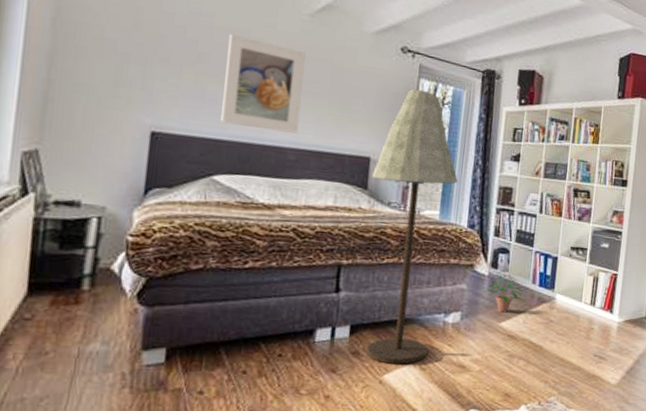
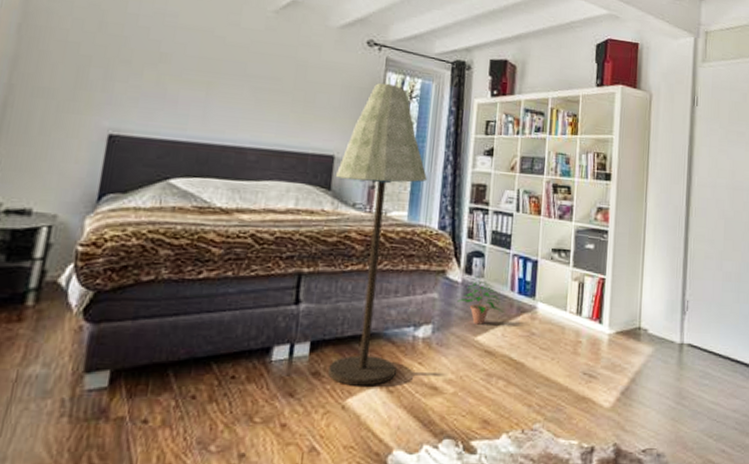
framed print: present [221,33,306,134] -> none [180,32,269,133]

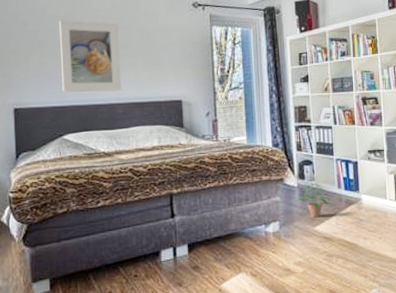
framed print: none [180,32,269,133] -> present [59,20,122,92]
floor lamp: present [328,82,428,386] -> none [186,35,258,274]

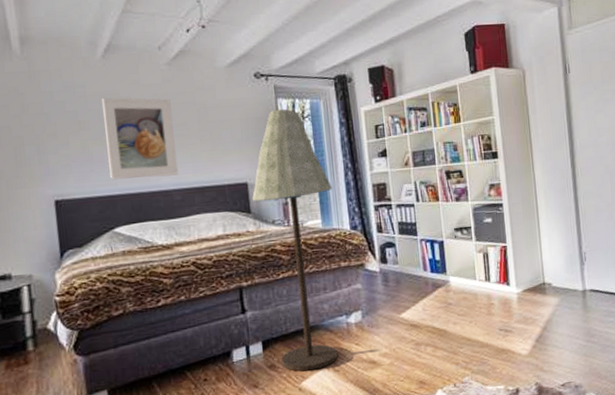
floor lamp: none [186,35,258,274] -> present [252,109,338,372]
potted plant: present [296,180,335,218] -> none [379,263,421,305]

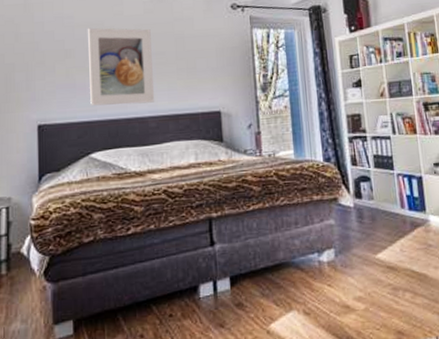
floor lamp: present [252,109,338,372] -> none [225,38,309,313]

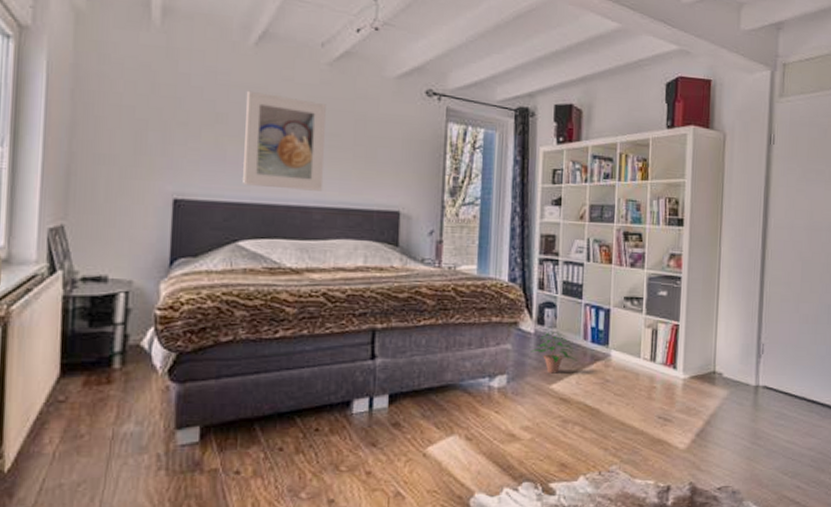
potted plant: none [353,199,399,244] -> present [530,326,578,374]

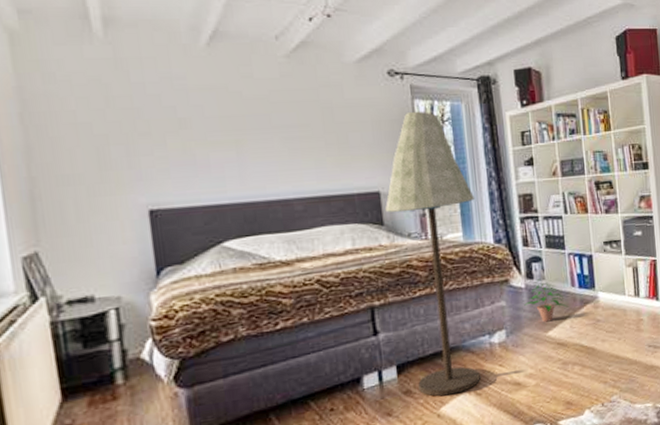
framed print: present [243,90,326,191] -> none [207,92,301,187]
floor lamp: none [403,134,496,435] -> present [385,111,481,397]

